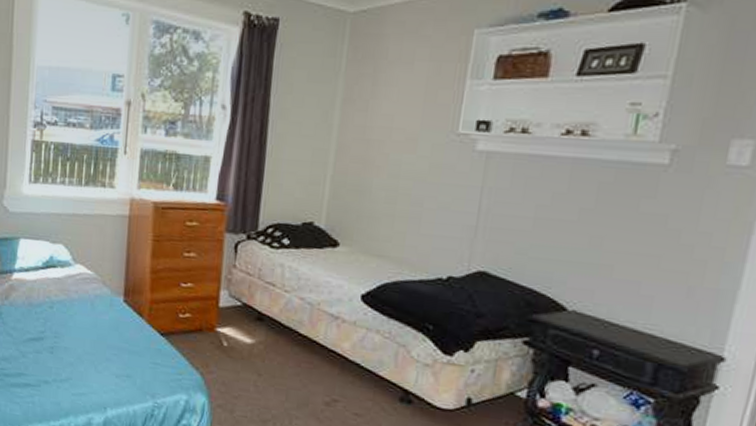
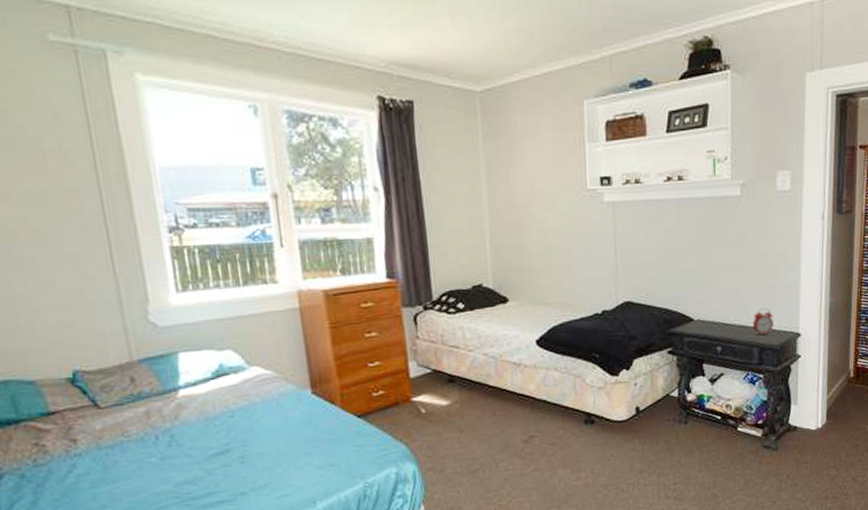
alarm clock: none [651,314,686,349] -> present [753,308,773,335]

